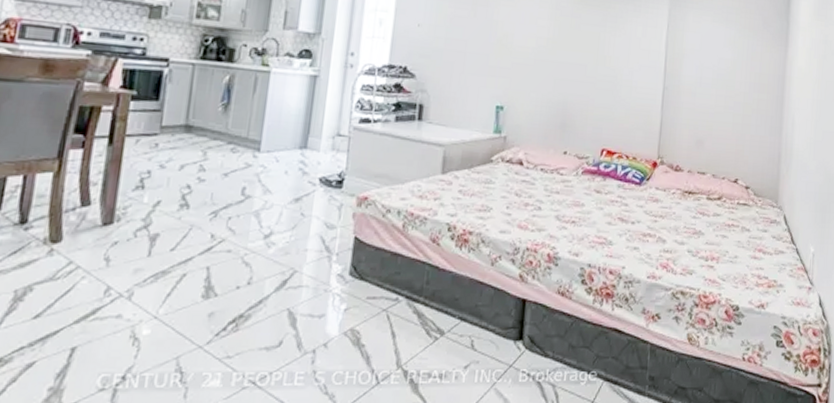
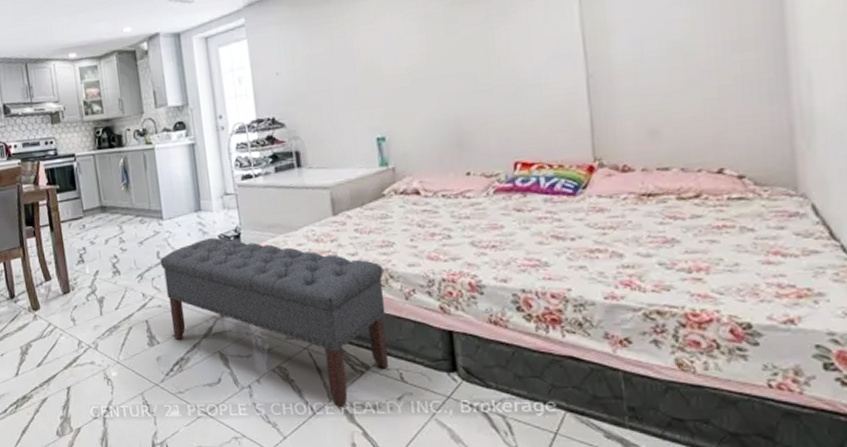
bench: none [237,180,477,377] -> present [160,238,388,408]

